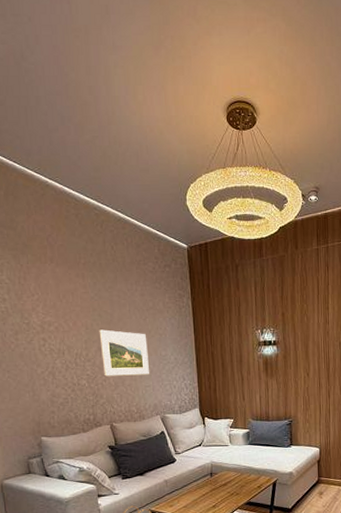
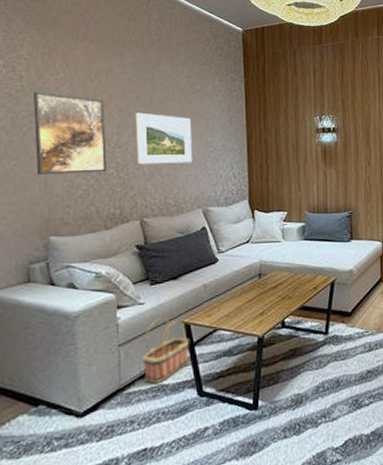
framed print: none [15,312,81,385] -> present [33,91,108,175]

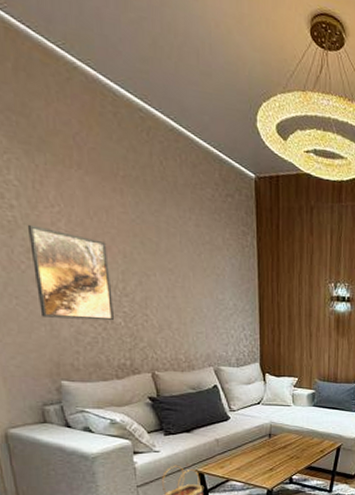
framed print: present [135,112,192,165] -> none [141,260,202,320]

